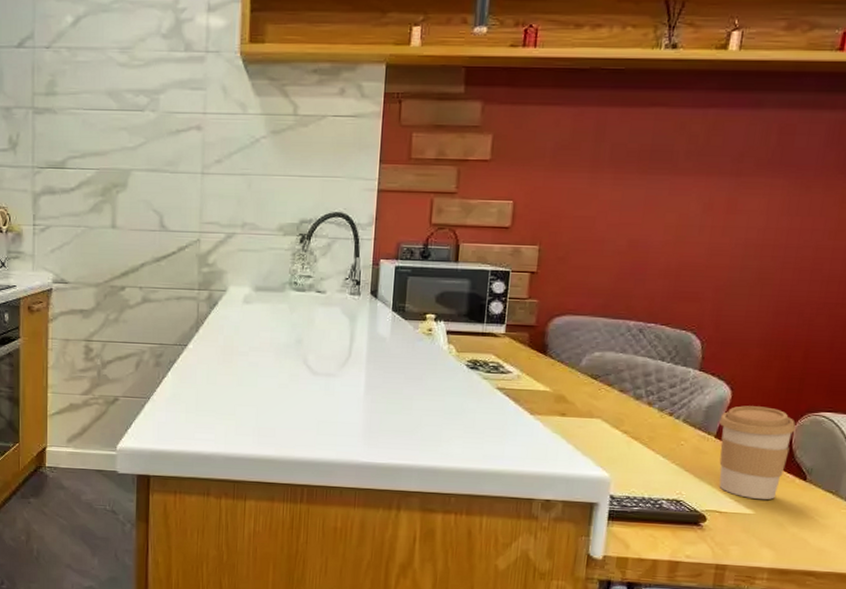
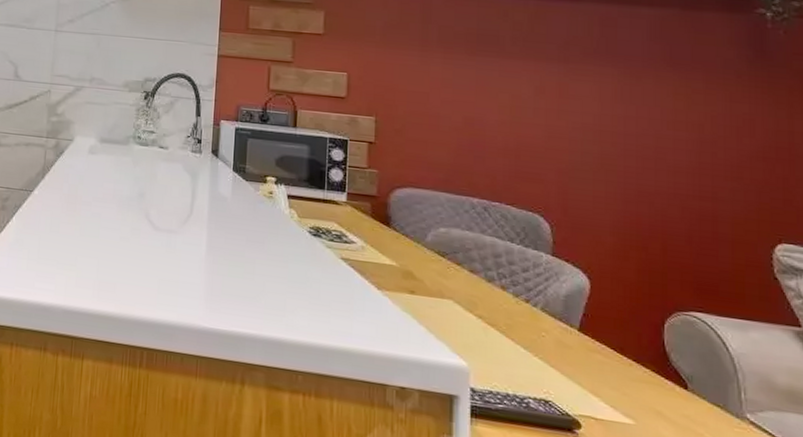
coffee cup: present [719,405,796,500] -> none [581,297,666,409]

